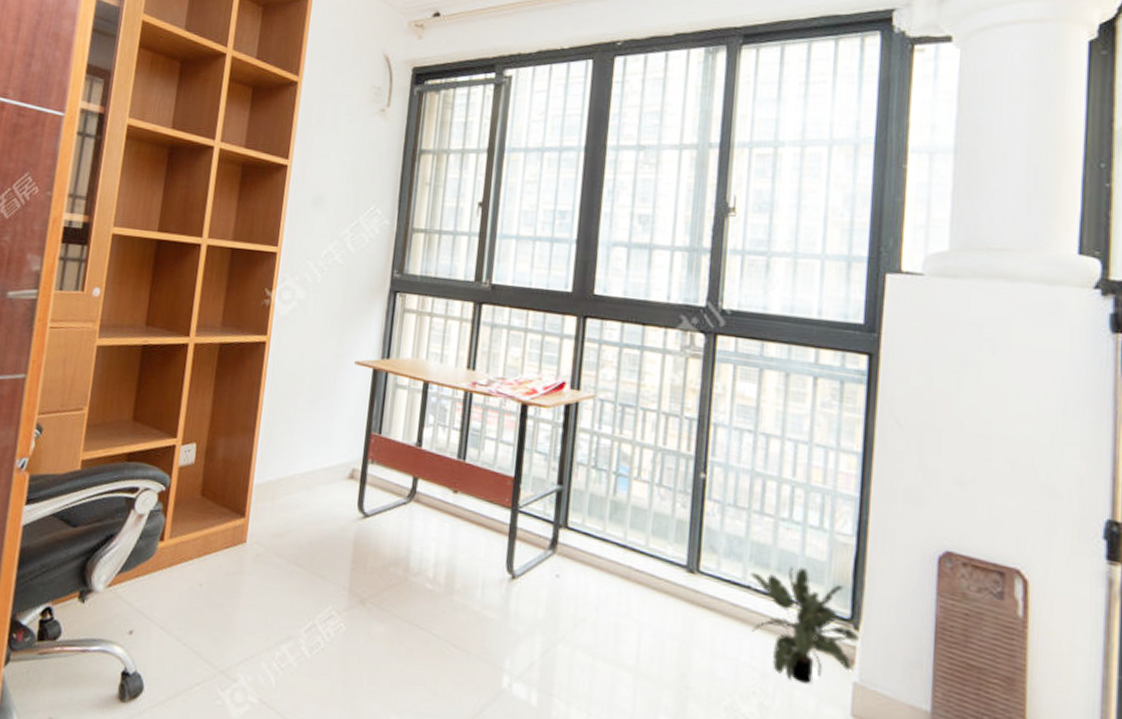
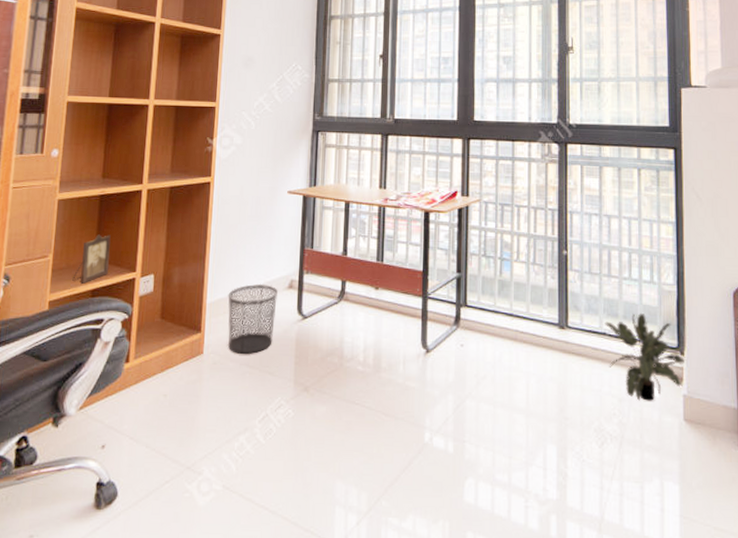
photo frame: none [108,390,152,445] -> present [72,234,111,284]
waste bin: none [274,468,336,552] -> present [227,283,278,355]

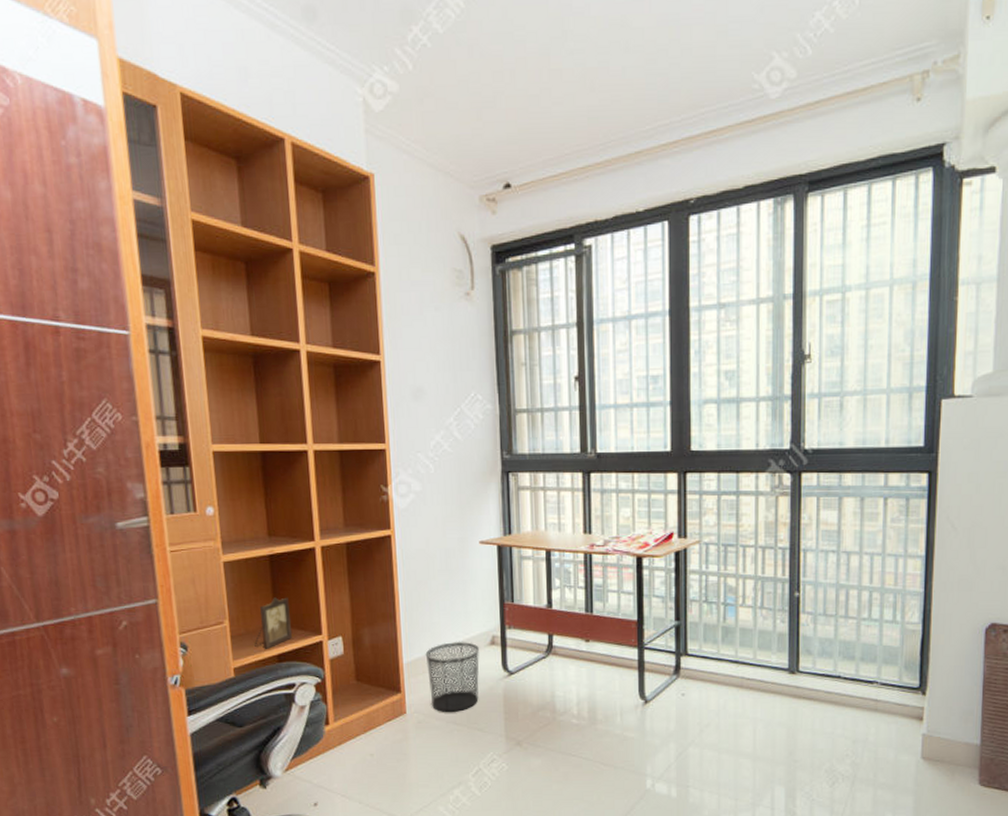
potted plant: present [605,312,684,401] -> none [839,653,926,741]

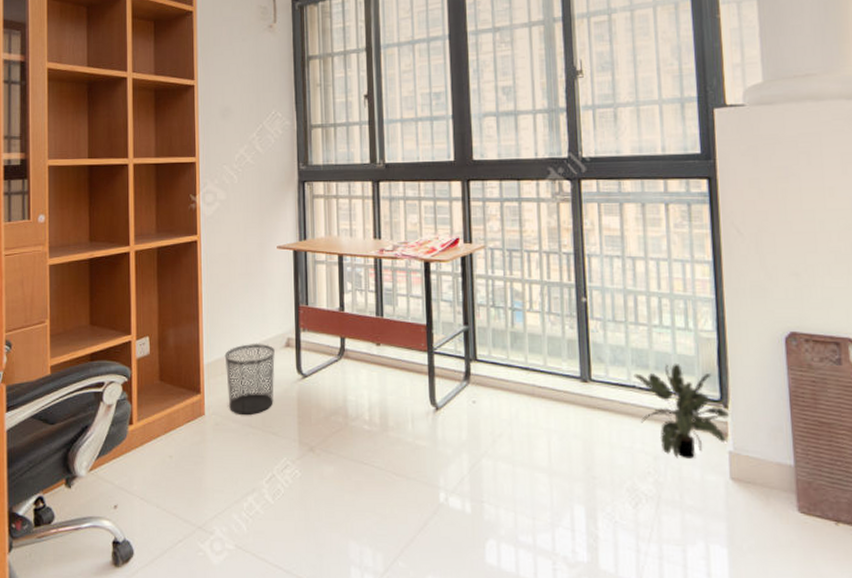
photo frame: present [254,597,293,649] -> none [70,298,105,348]
potted plant: none [839,653,926,741] -> present [633,362,729,459]

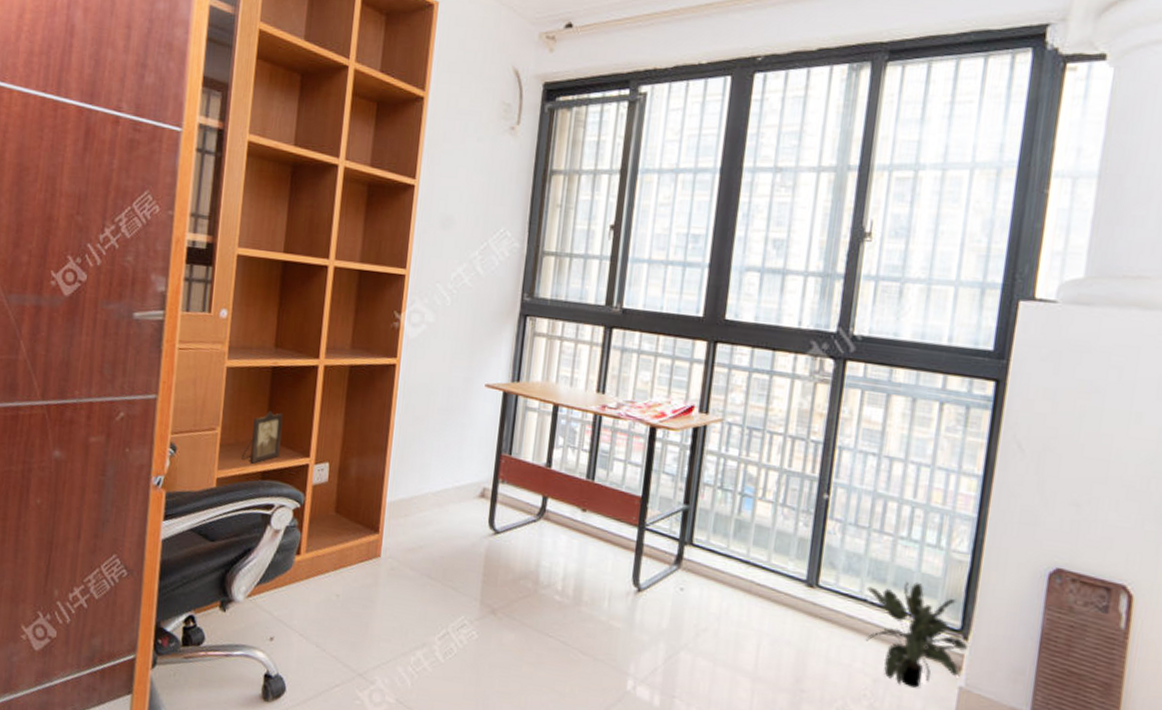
photo frame: none [70,298,105,348] -> present [241,411,283,464]
waste bin: present [224,343,275,416] -> none [407,486,467,566]

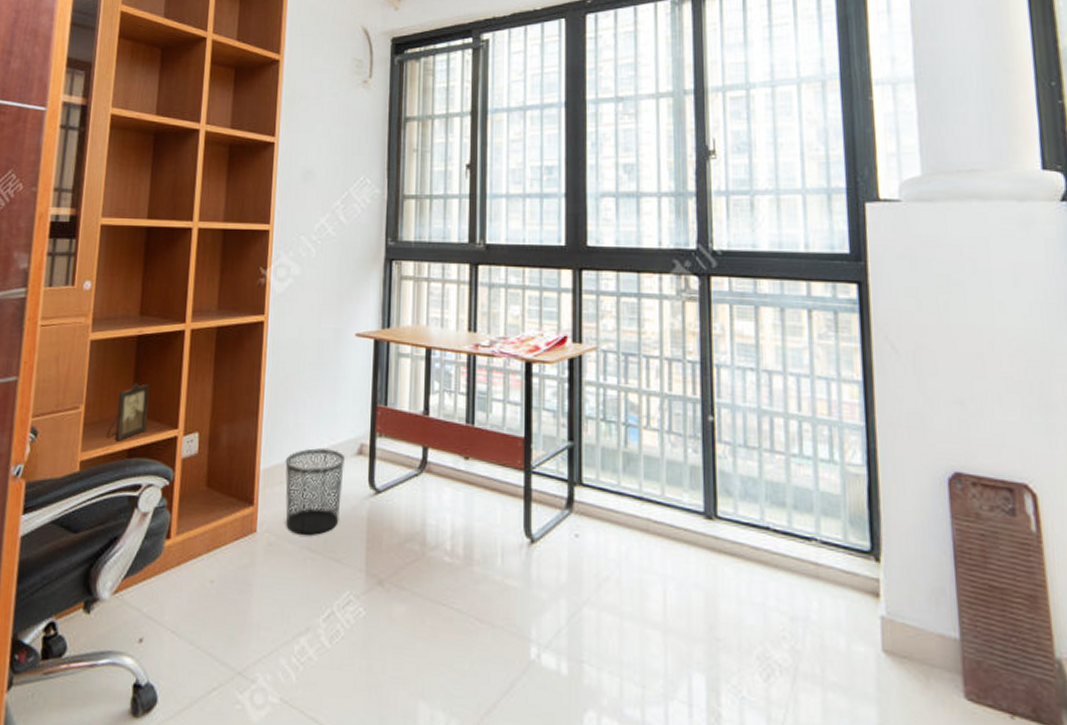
waste bin: none [407,486,467,566] -> present [285,447,345,537]
potted plant: present [865,581,967,688] -> none [767,501,881,623]

